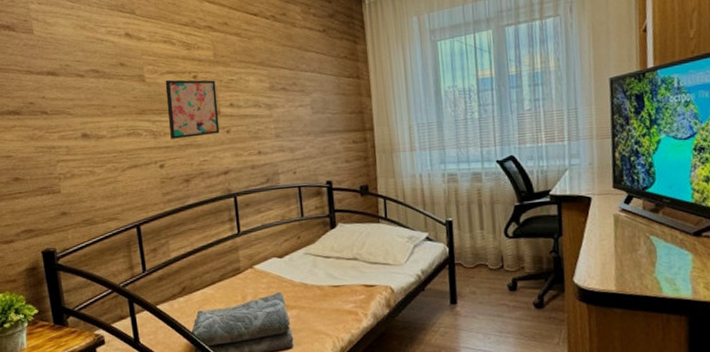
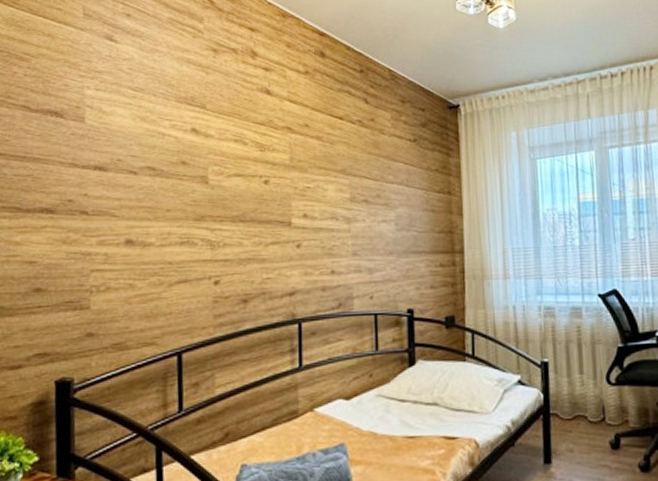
wall art: present [165,79,220,139] -> none [230,183,289,251]

